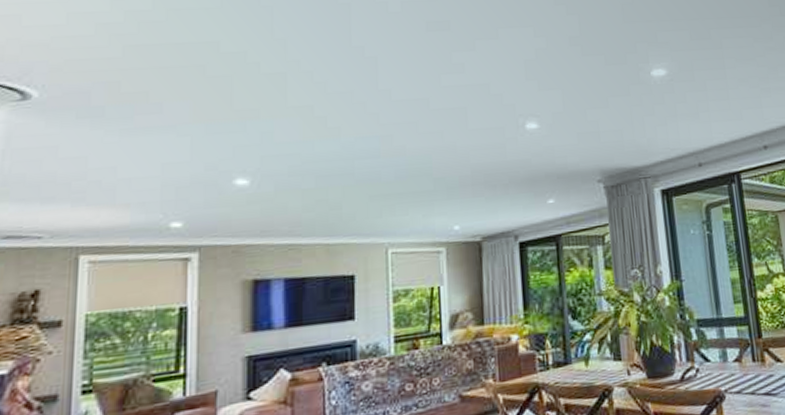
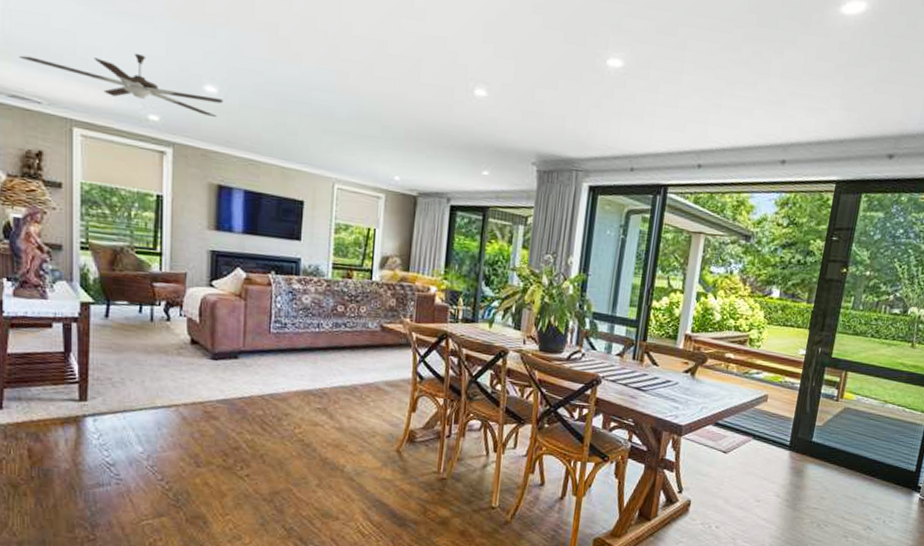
ceiling fan: none [17,163,257,213] -> present [18,53,224,117]

